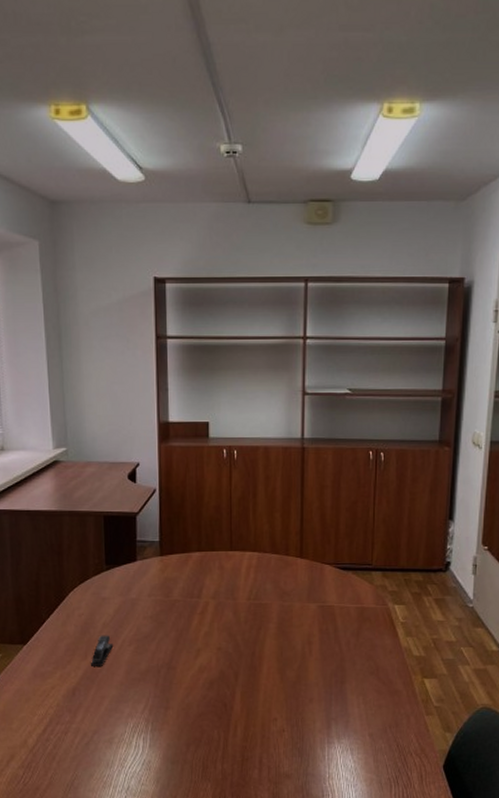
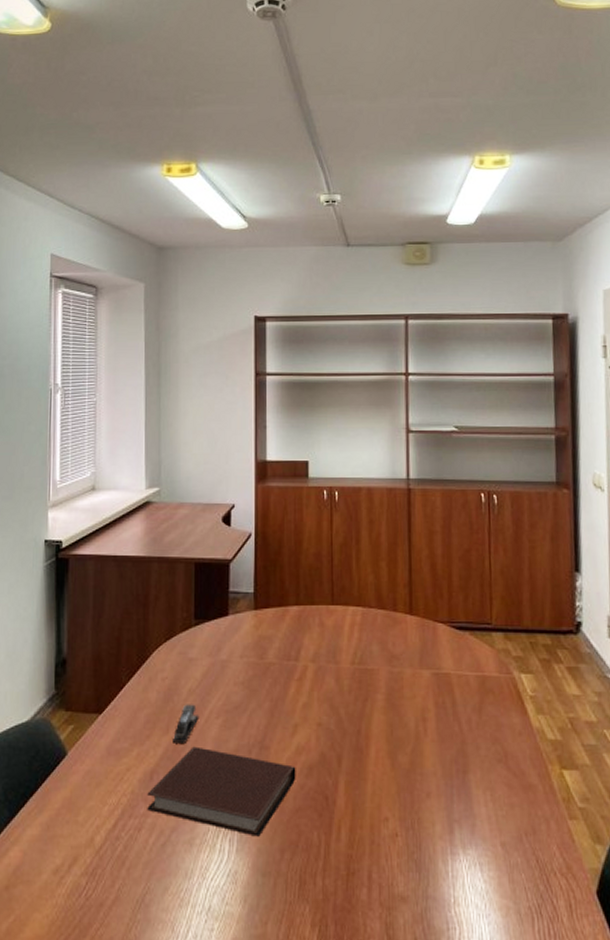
notebook: none [71,668,199,735] -> present [147,746,296,837]

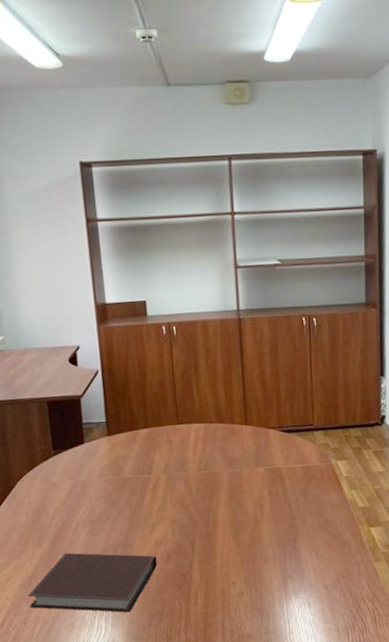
stapler: present [171,704,200,743] -> none [44,520,68,553]

